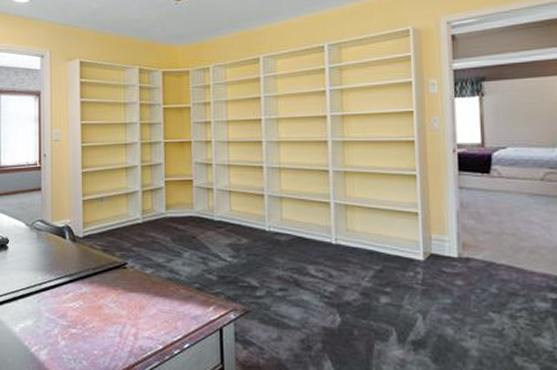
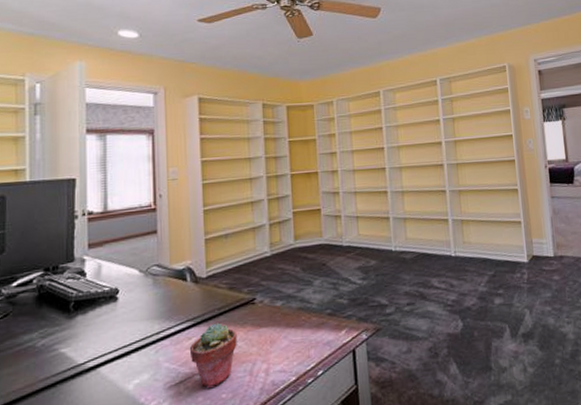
potted succulent: none [66,282,109,343] -> present [189,323,237,389]

